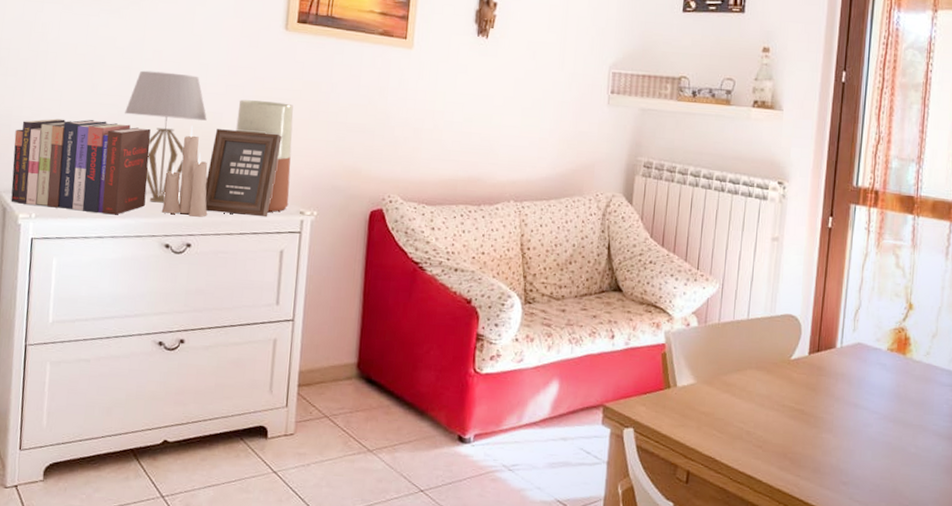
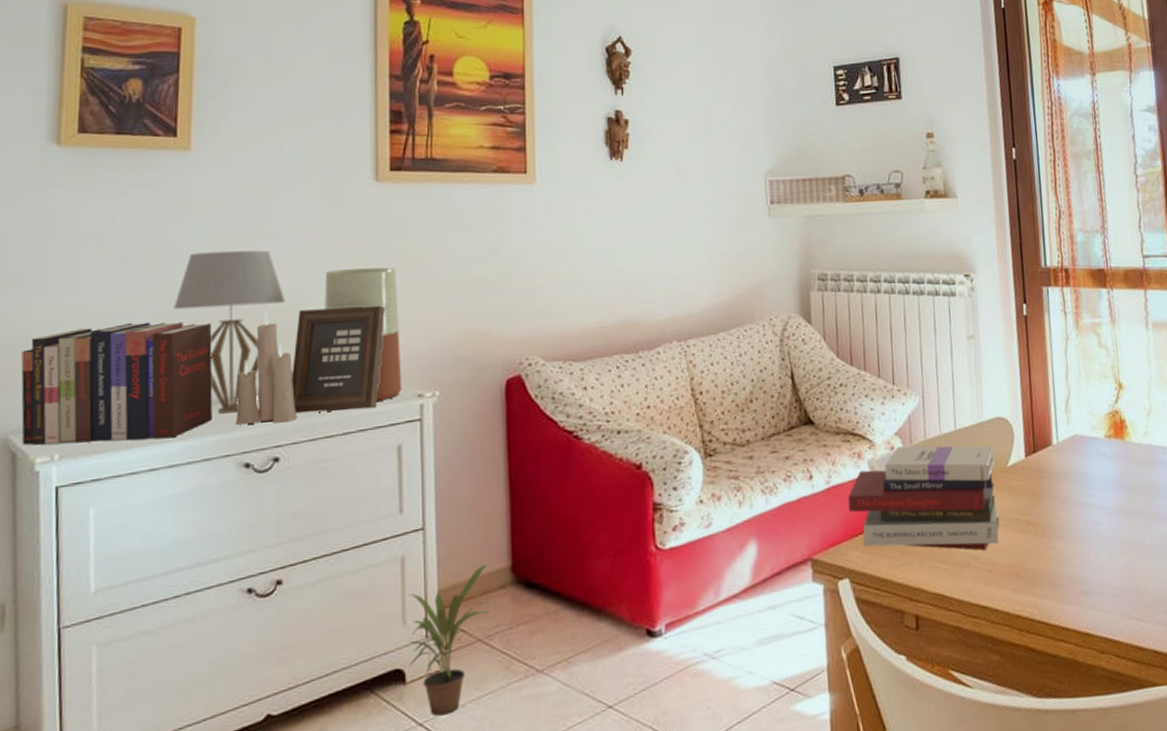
potted plant: none [271,357,338,469] -> present [408,564,490,716]
books: none [642,325,781,428] -> present [848,445,1000,550]

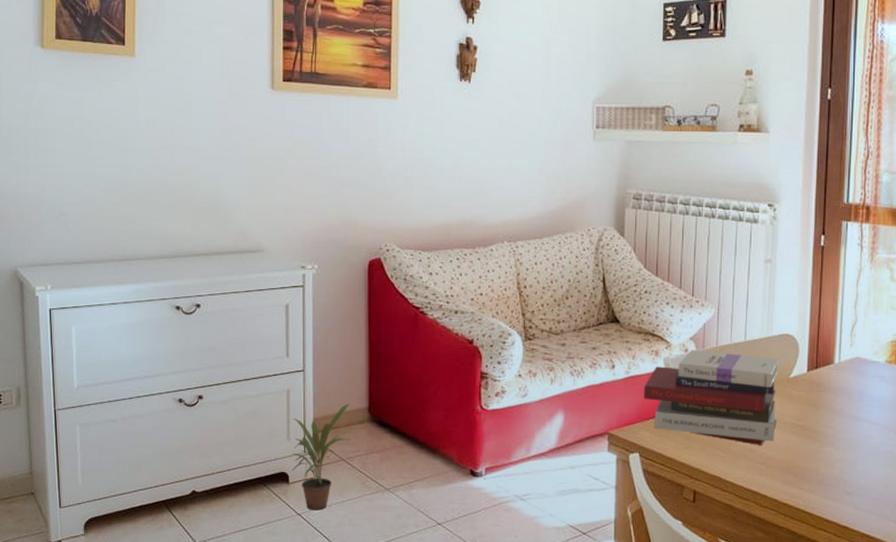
books: present [21,321,213,446] -> none [23,191,153,282]
table lamp: present [174,250,285,414] -> none [125,140,204,267]
candle: present [235,311,298,425] -> none [169,190,214,278]
picture frame: present [290,305,385,414] -> none [208,191,278,274]
vase: present [324,267,402,401] -> none [233,161,290,268]

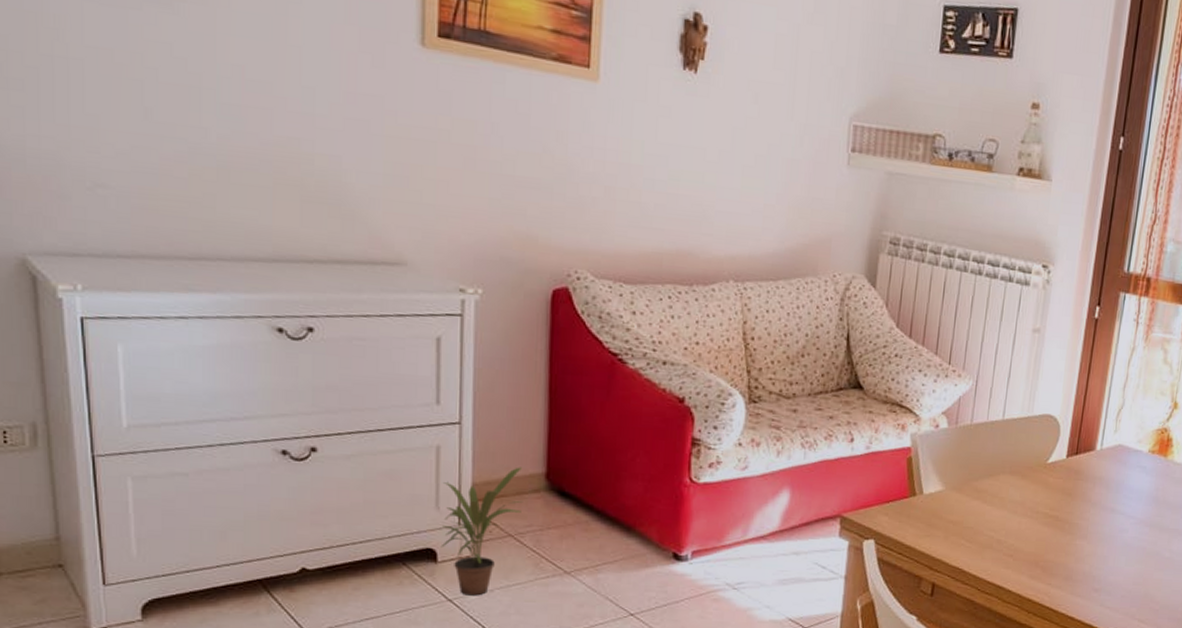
books: present [644,350,779,445] -> none [885,426,1038,536]

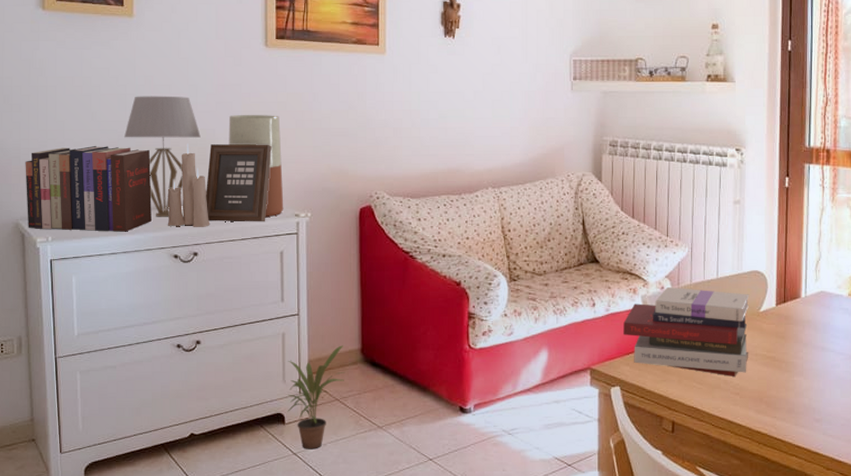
books: none [34,154,243,289] -> present [25,145,152,232]
table lamp: none [199,92,320,274] -> present [124,96,201,217]
candle: none [267,172,333,294] -> present [167,143,210,227]
picture frame: none [325,177,428,296] -> present [205,144,272,222]
vase: none [362,139,444,289] -> present [228,115,284,217]
books: none [885,426,1038,536] -> present [623,287,750,376]

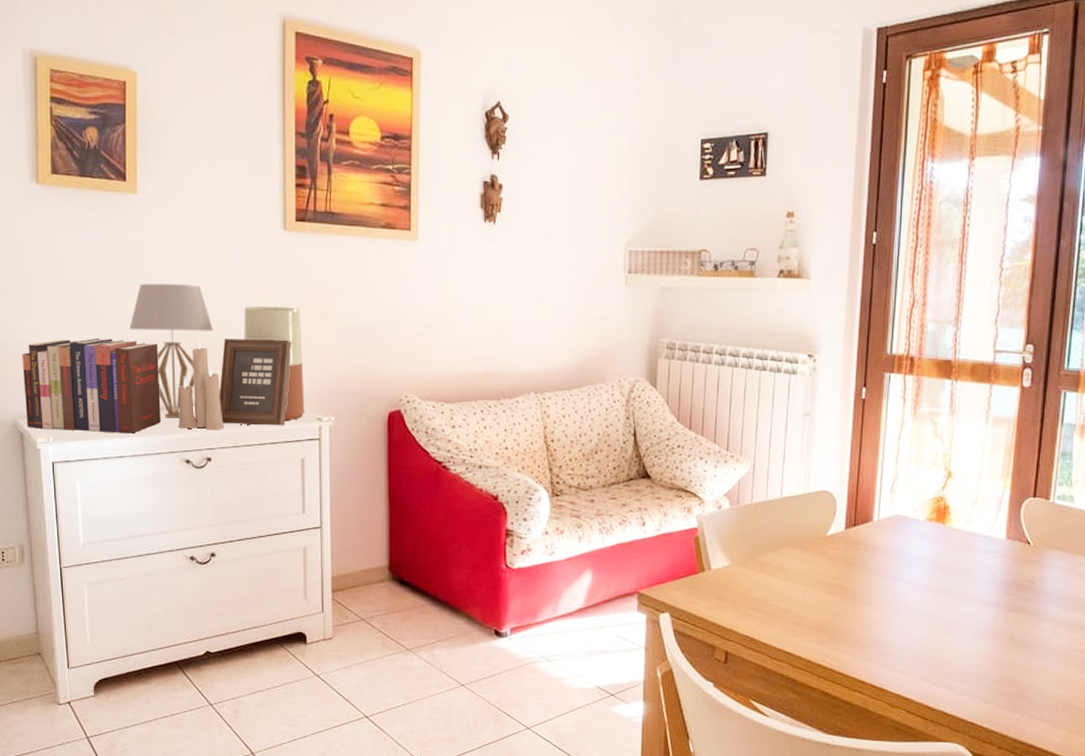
potted plant: present [287,345,345,449] -> none [309,561,372,671]
books: present [623,287,750,376] -> none [675,507,816,605]

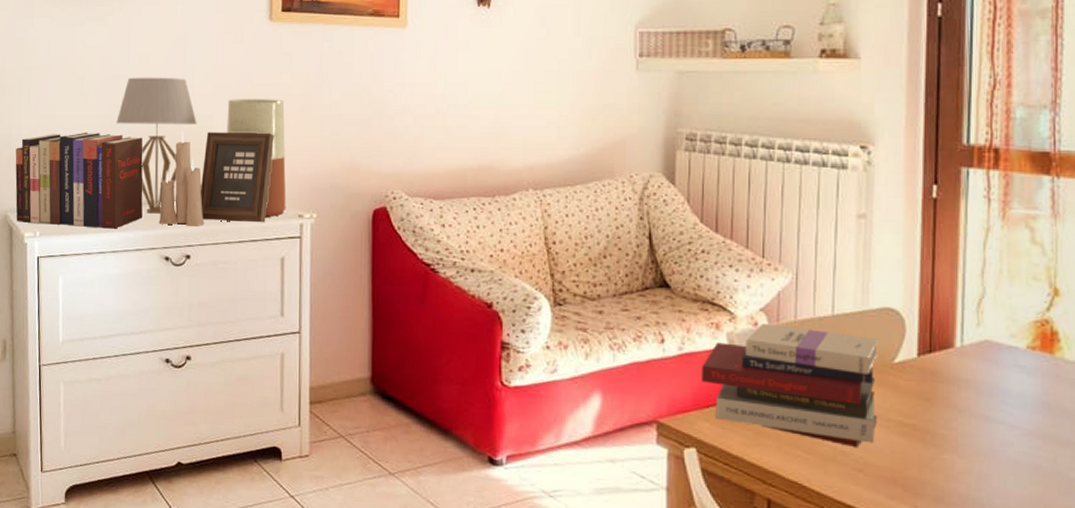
books: none [675,507,816,605] -> present [702,324,879,447]

